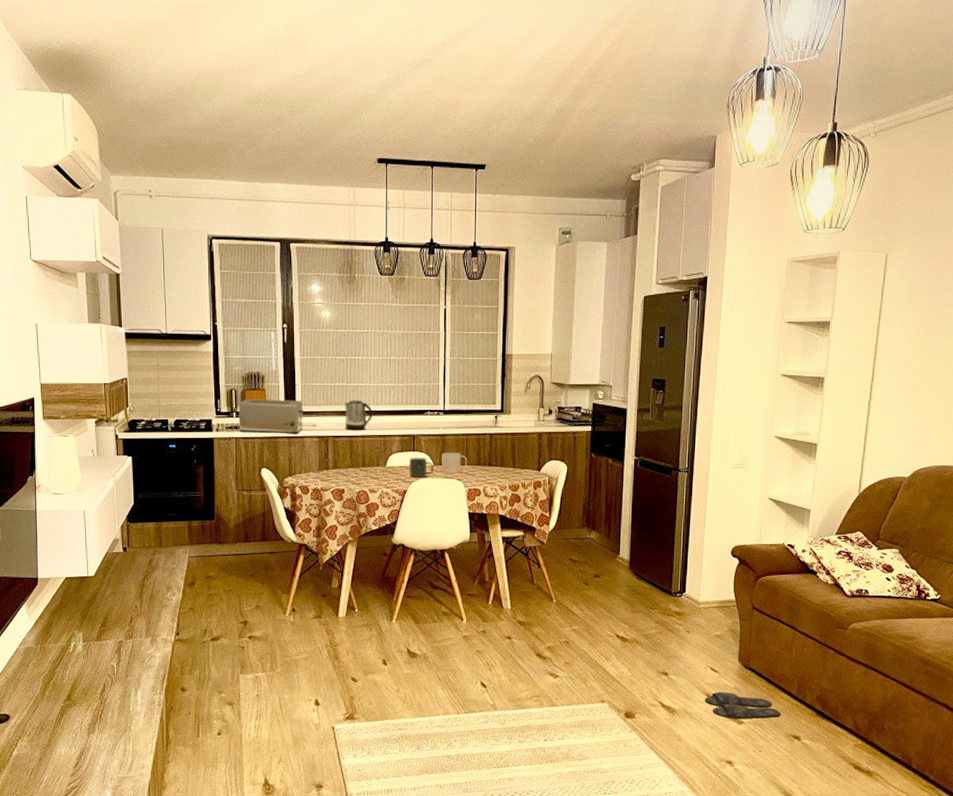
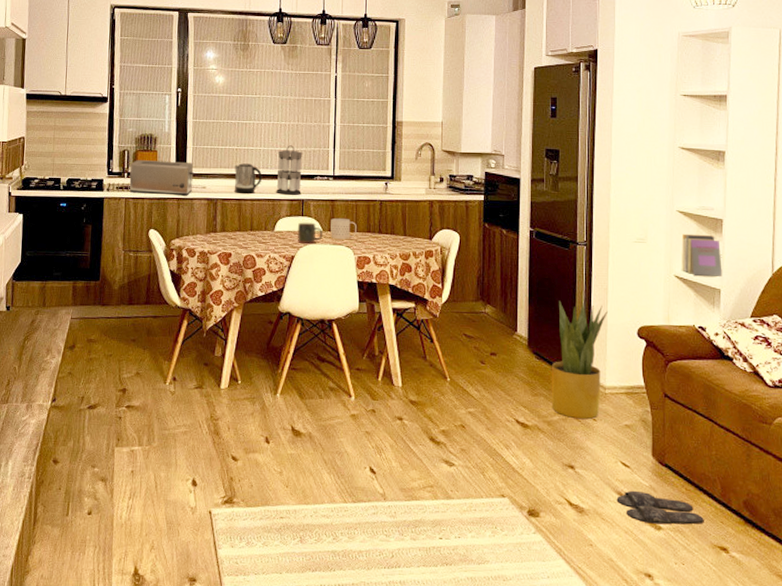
spice rack: none [387,381,413,431] -> present [276,145,302,195]
planter: none [649,525,705,632] -> present [551,300,608,420]
books: none [775,458,814,498] -> present [681,233,723,277]

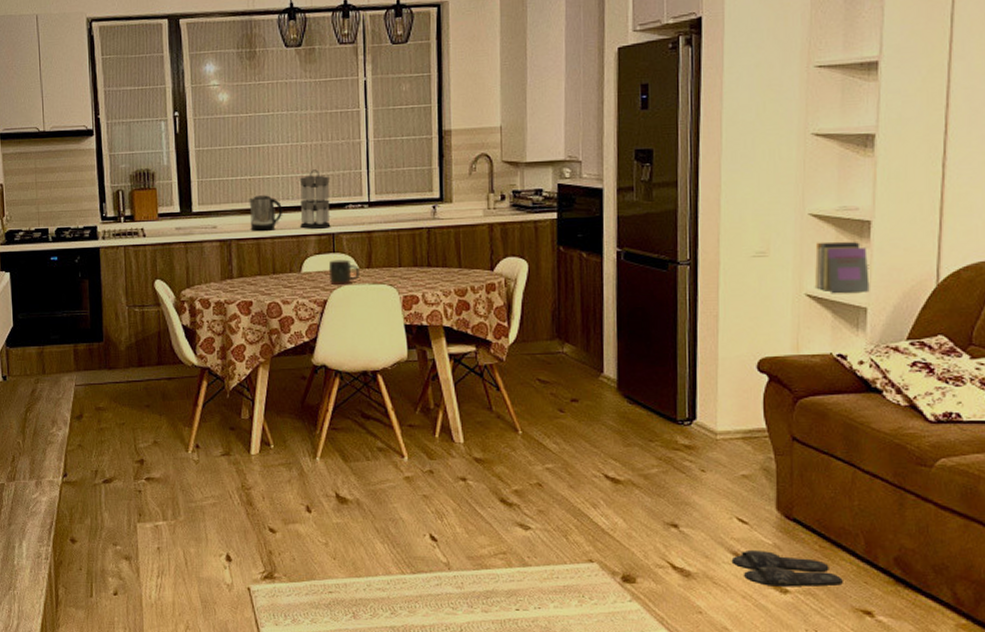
toaster: present [129,160,195,196] -> none [126,199,202,240]
mug: present [330,218,357,240] -> none [368,252,400,278]
planter: present [551,300,608,420] -> none [647,333,718,471]

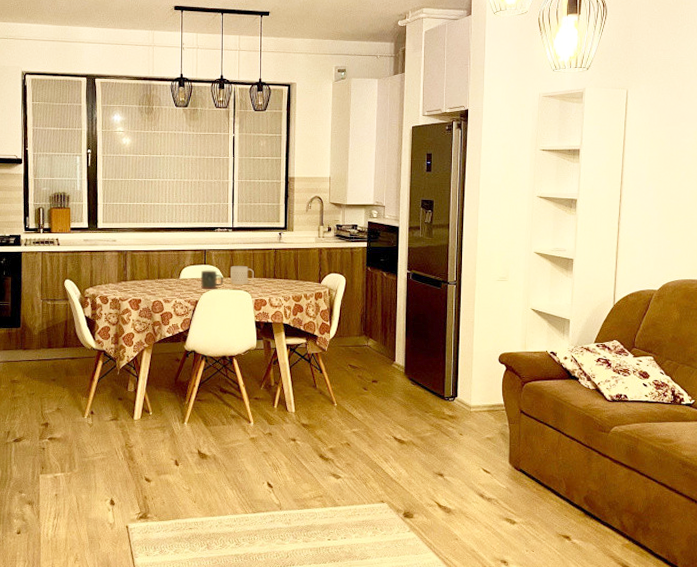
kettle: present [249,195,283,232] -> none [142,218,168,246]
spice rack: present [300,169,331,229] -> none [181,201,204,246]
mug: none [368,252,400,278] -> present [230,266,254,285]
slippers: present [731,549,843,587] -> none [478,492,551,519]
books: present [814,241,870,293] -> none [537,272,572,308]

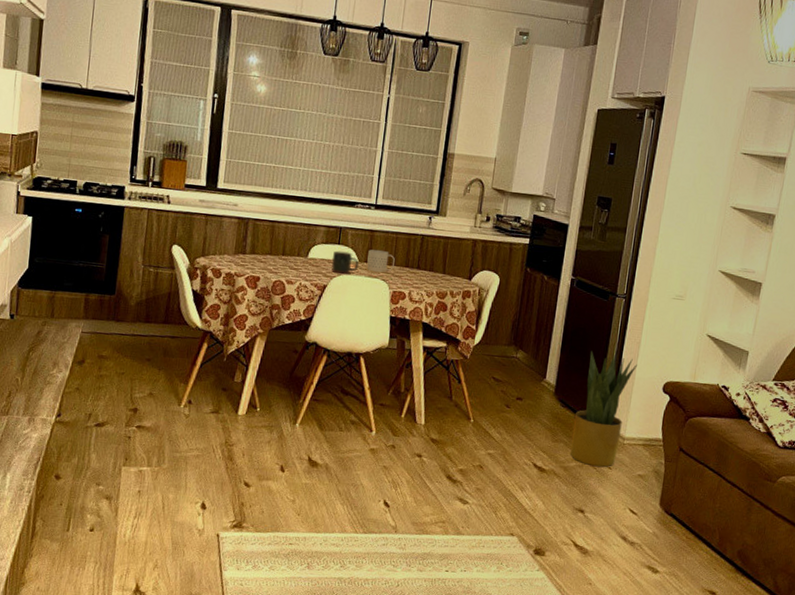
planter: none [424,333,474,435] -> present [570,351,637,467]

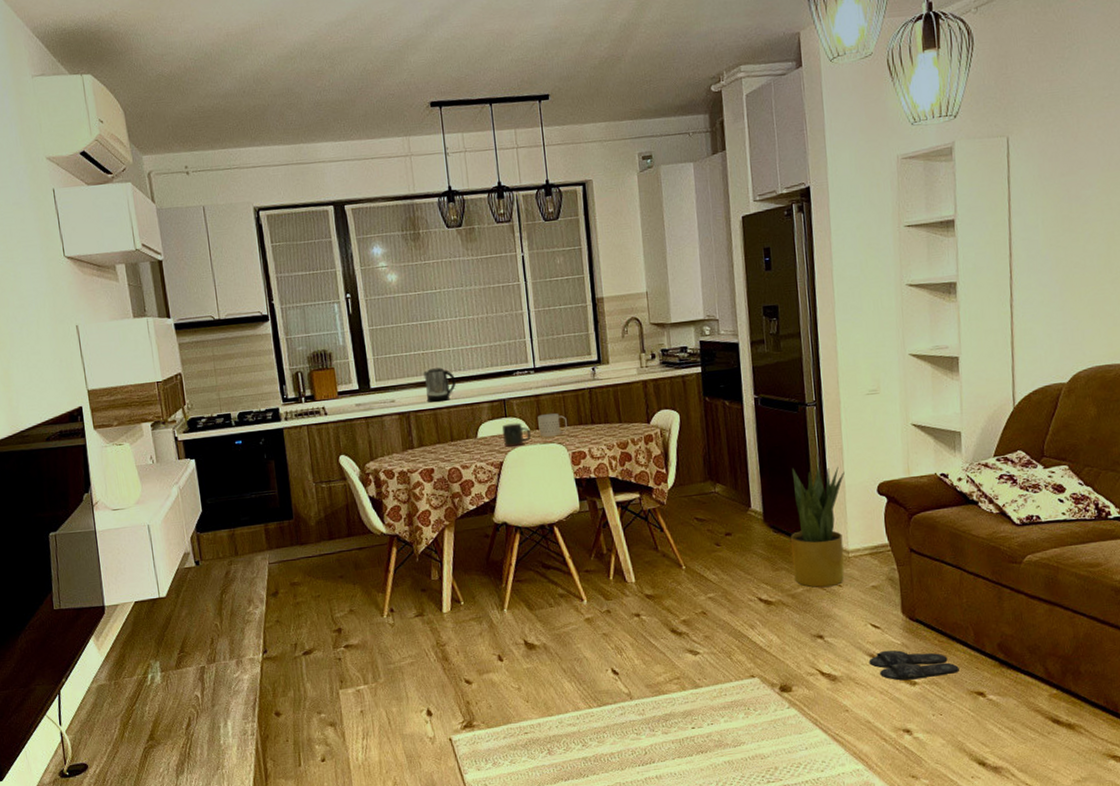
kettle: none [267,182,300,217] -> present [423,367,457,403]
slippers: none [620,535,699,570] -> present [869,650,959,681]

